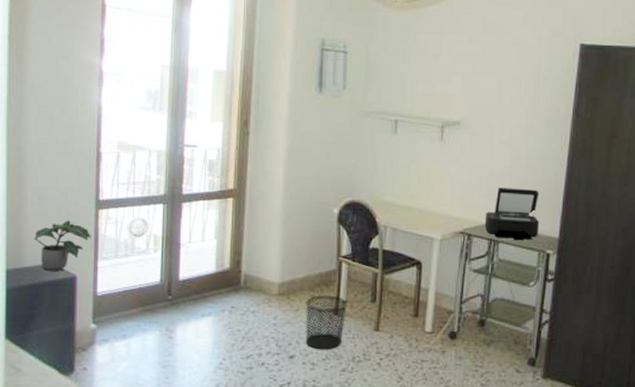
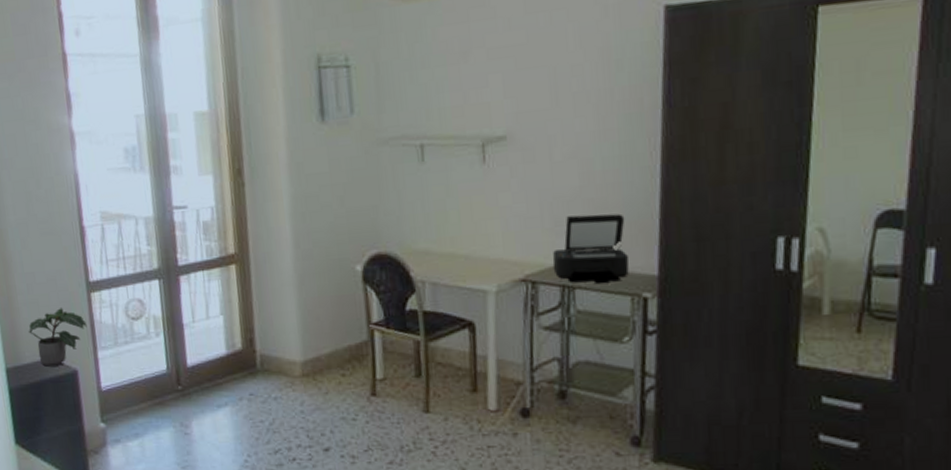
waste bin: present [305,295,347,350] -> none [336,372,387,440]

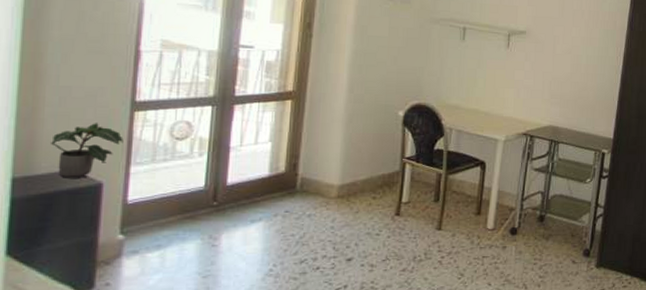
printer: present [552,213,630,285] -> none [546,92,597,141]

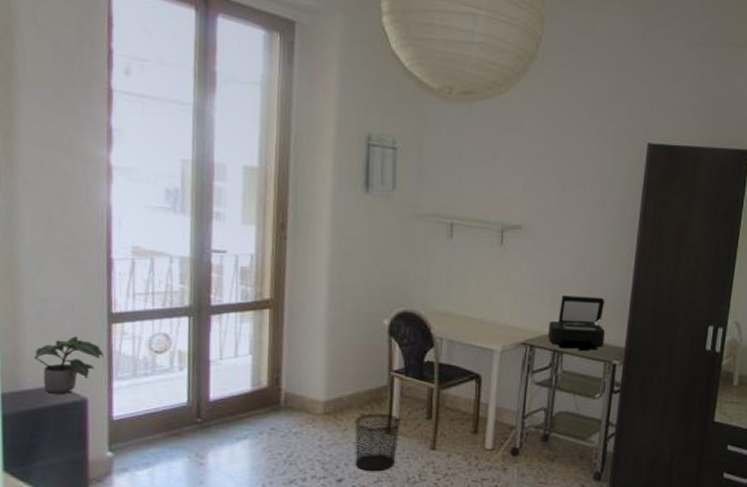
waste bin: none [365,196,409,251] -> present [355,413,400,472]
printer: none [546,92,597,141] -> present [548,295,606,351]

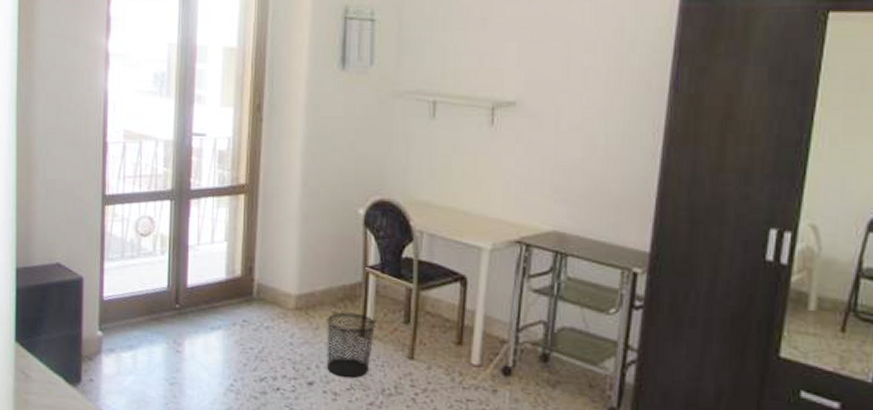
potted plant: present [34,336,104,394] -> none [42,216,97,272]
printer: present [548,295,606,351] -> none [548,185,624,255]

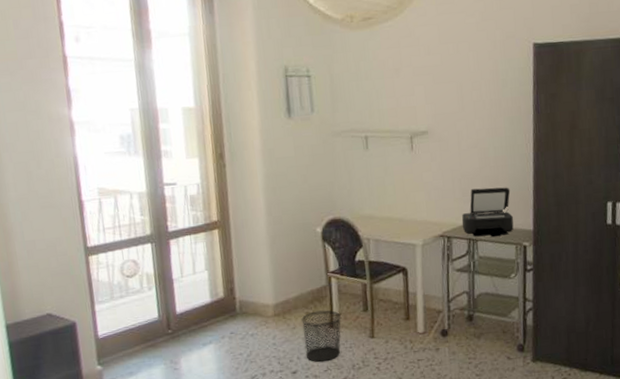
printer: none [548,185,624,255] -> present [461,187,514,238]

